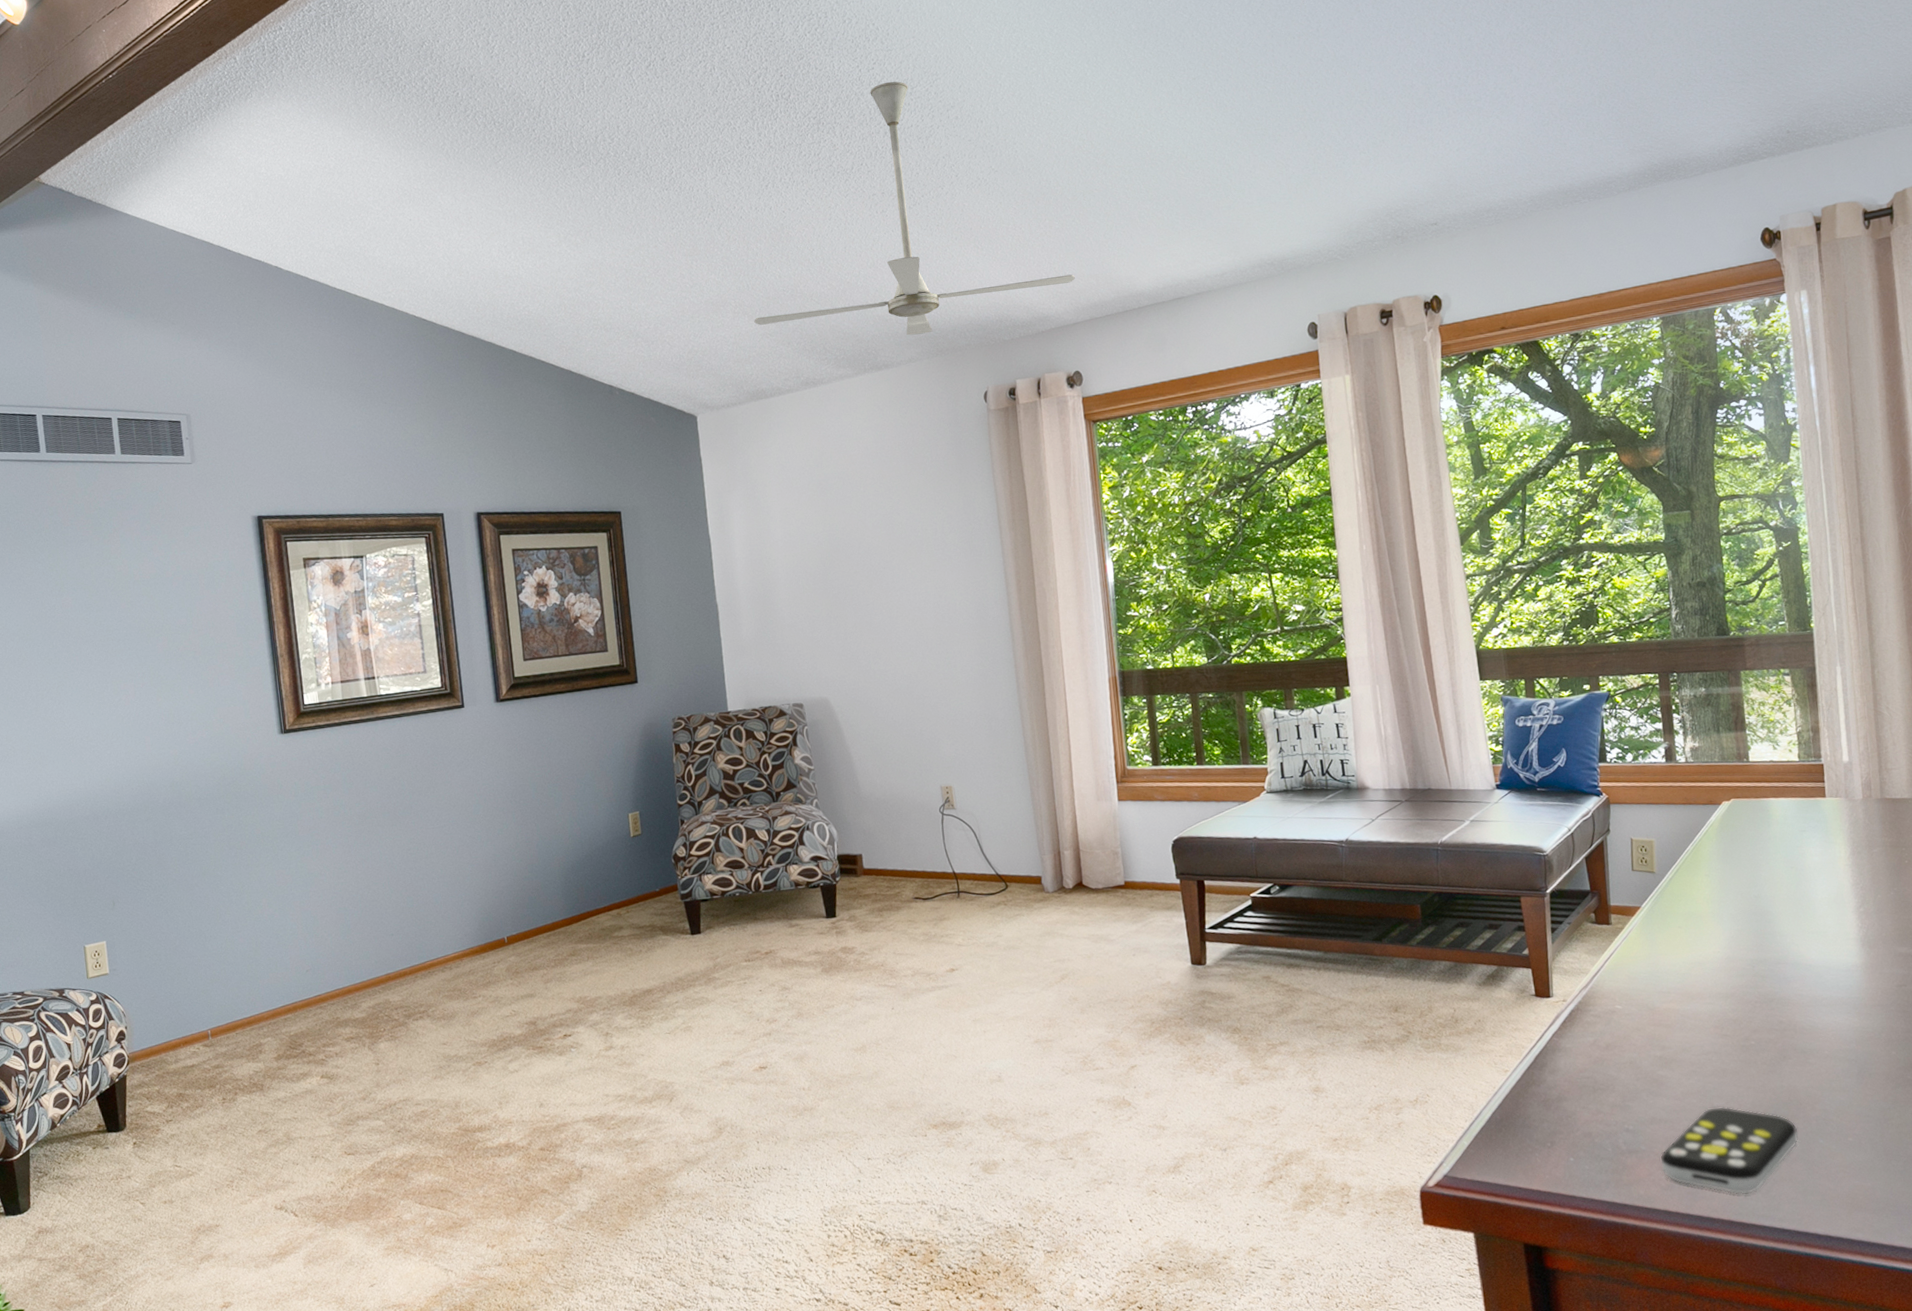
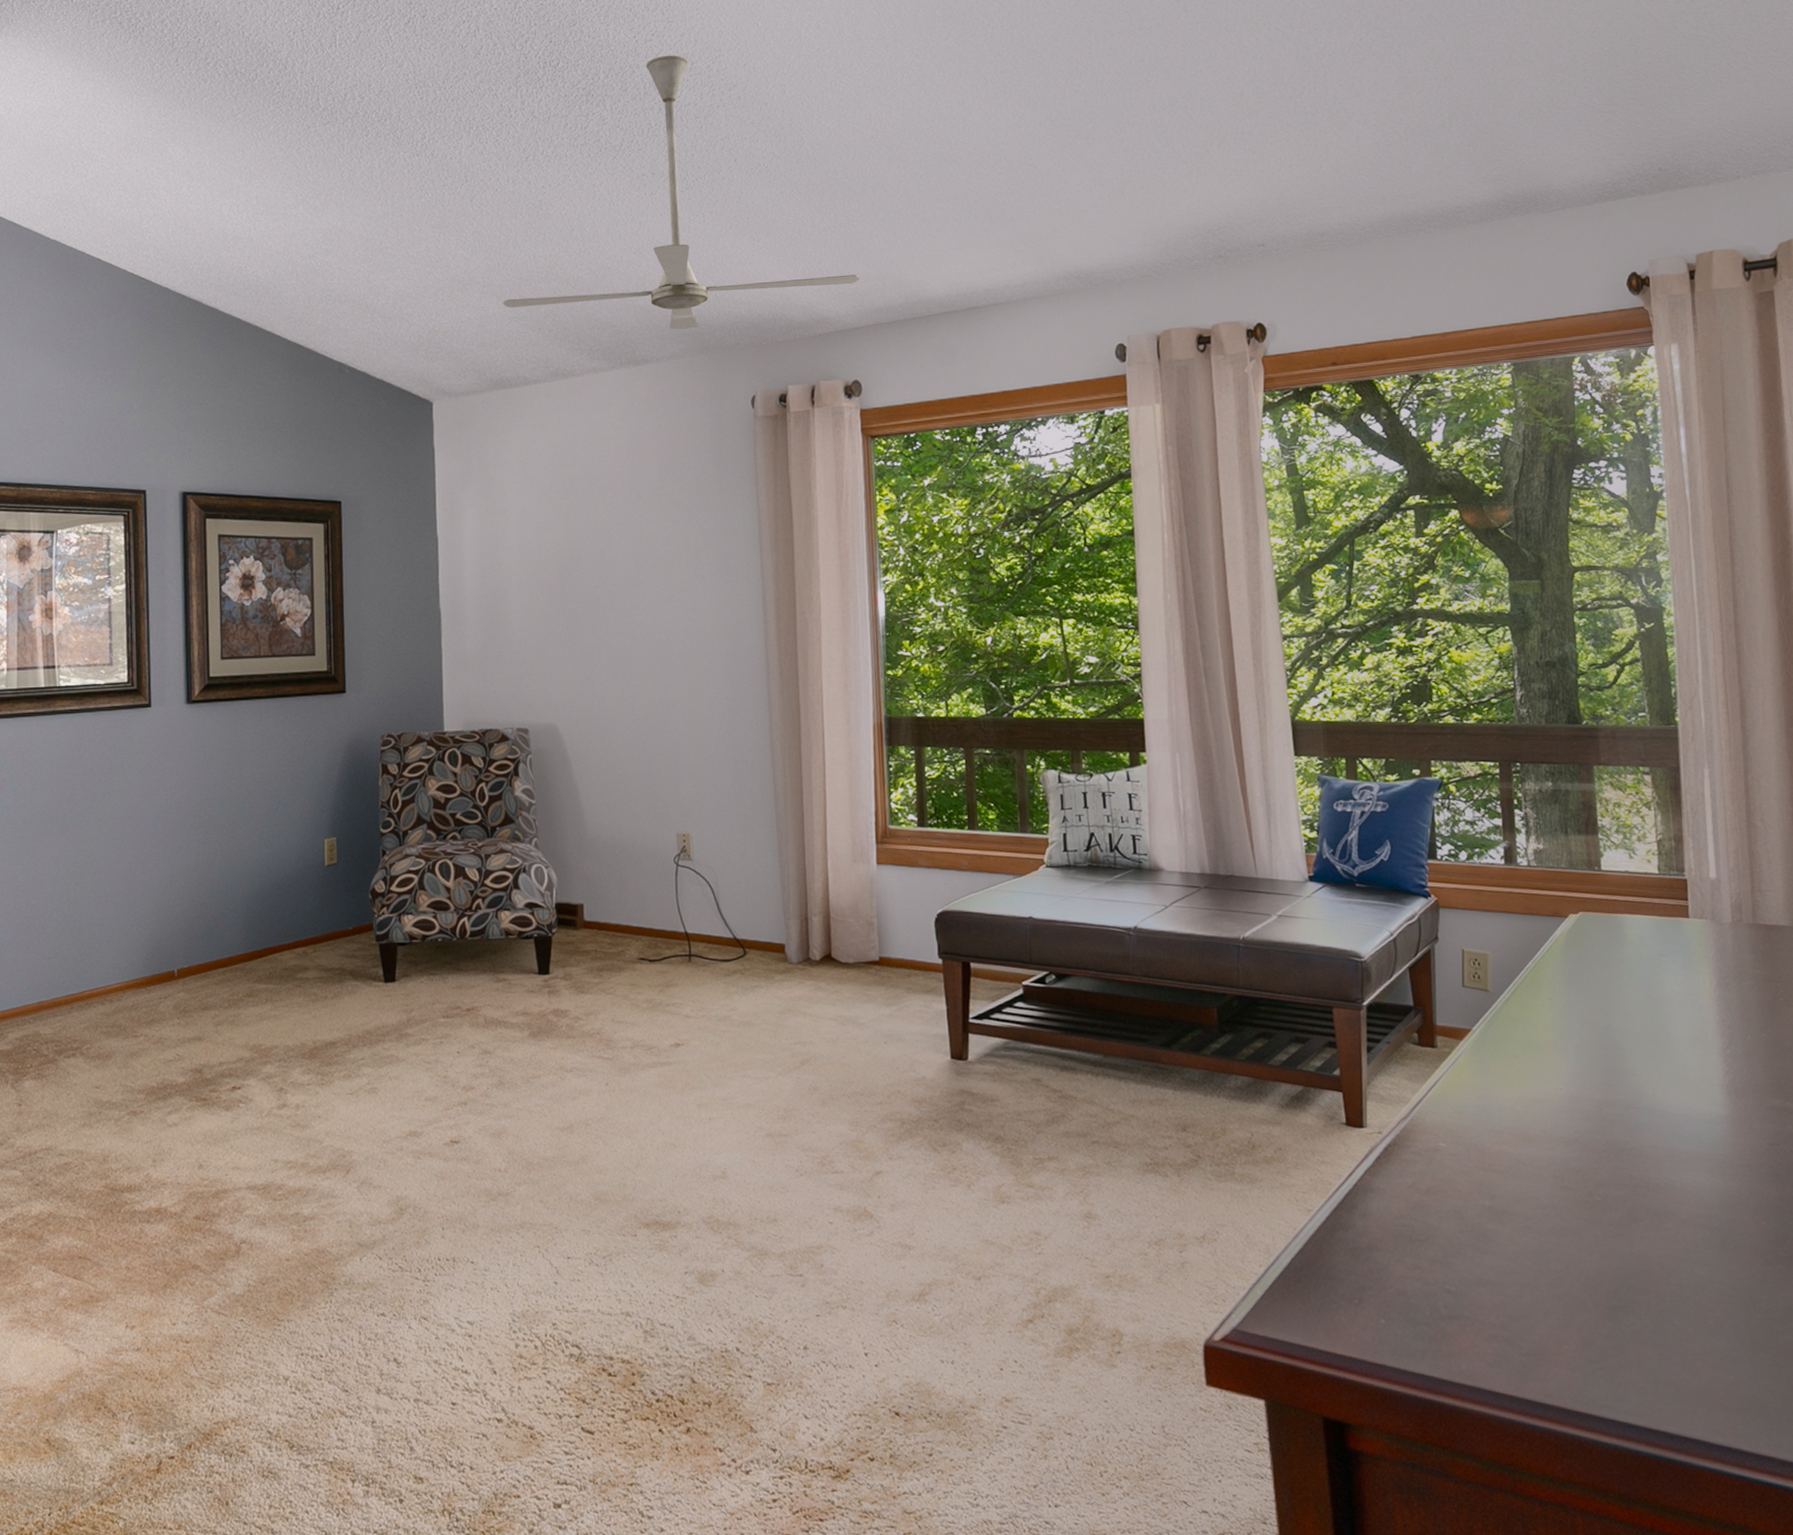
remote control: present [1660,1107,1799,1195] -> none [1486,1272,1650,1379]

